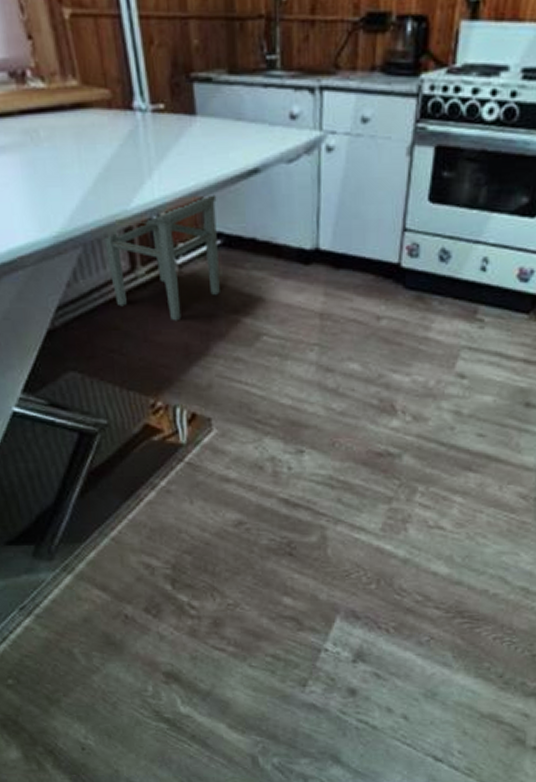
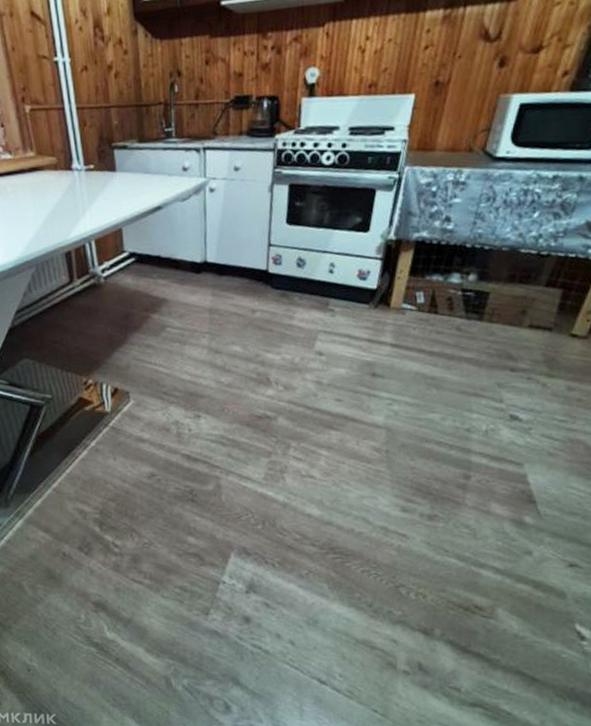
stool: present [104,193,220,321] -> none [51,225,135,319]

